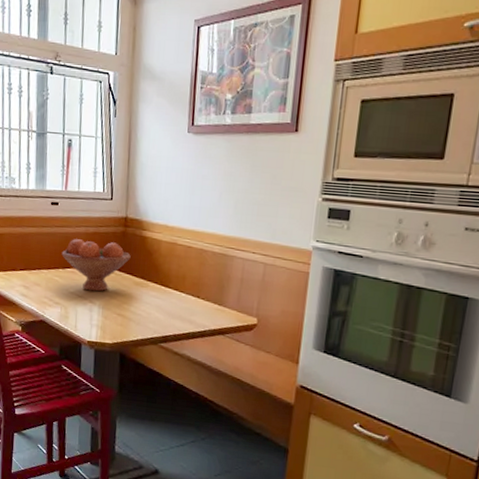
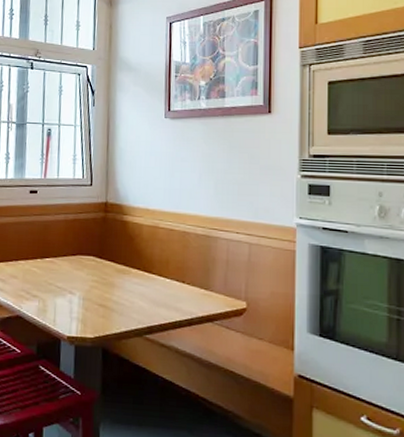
fruit bowl: present [62,239,131,292] -> none [40,227,112,282]

